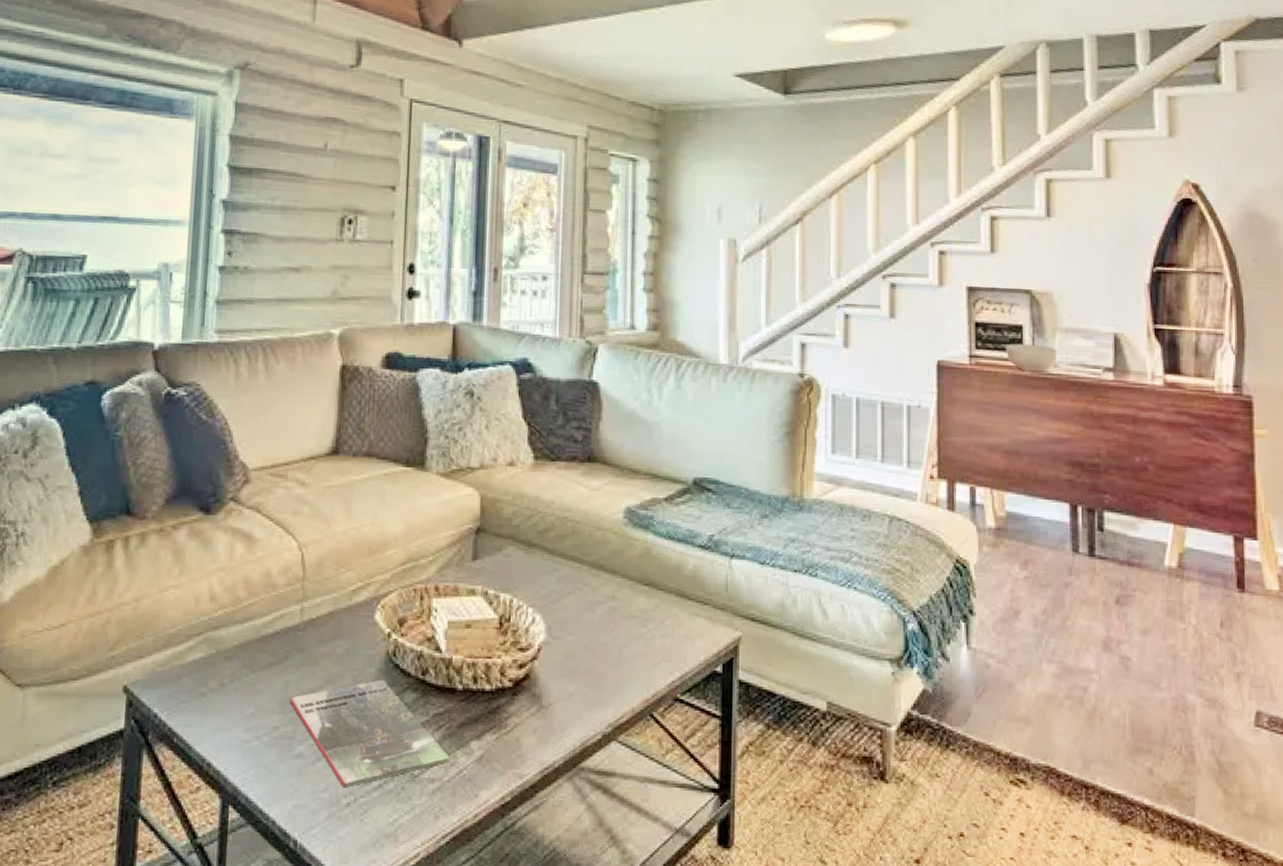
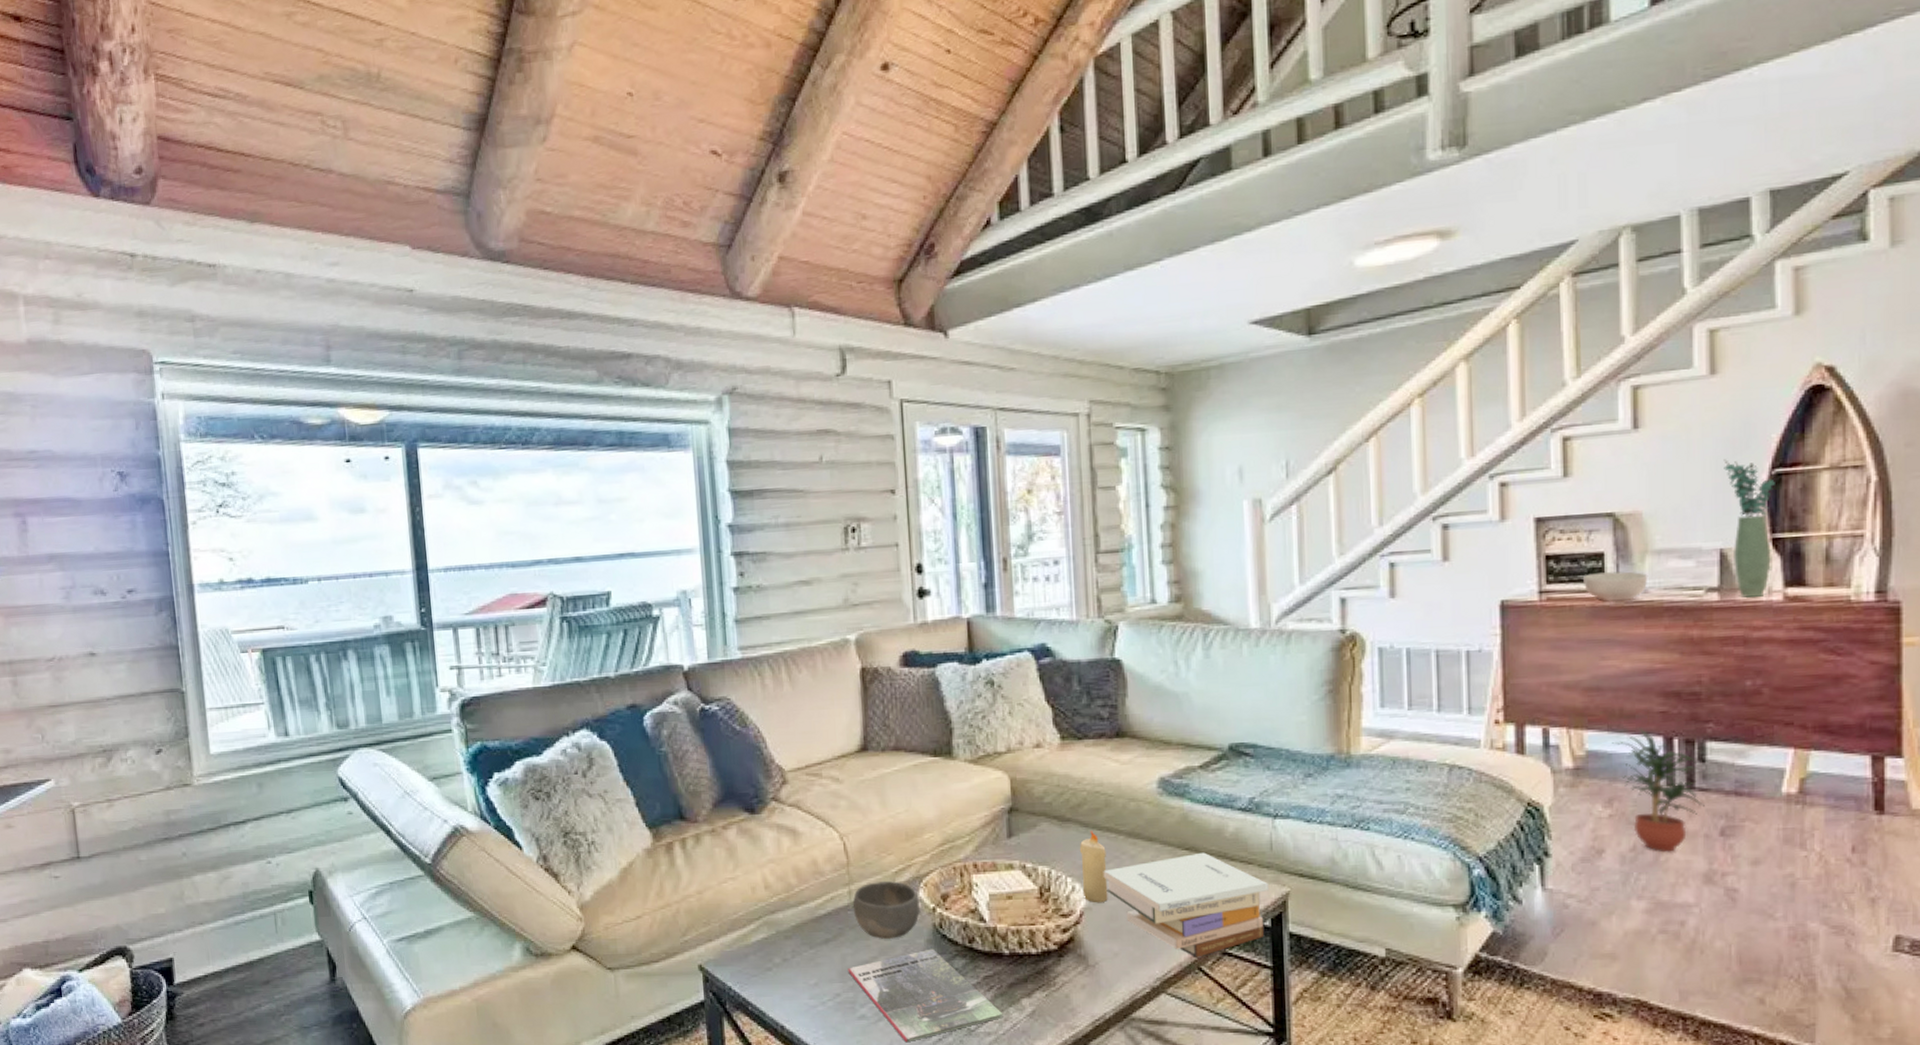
bowl: none [303,600,375,666] -> present [852,881,920,939]
candle: none [542,559,569,638] -> present [1079,831,1108,903]
books: none [564,589,722,703] -> present [1103,852,1269,958]
potted plant: none [1028,495,1103,616] -> present [1612,729,1705,851]
vase: none [1116,253,1156,380] -> present [1723,459,1775,598]

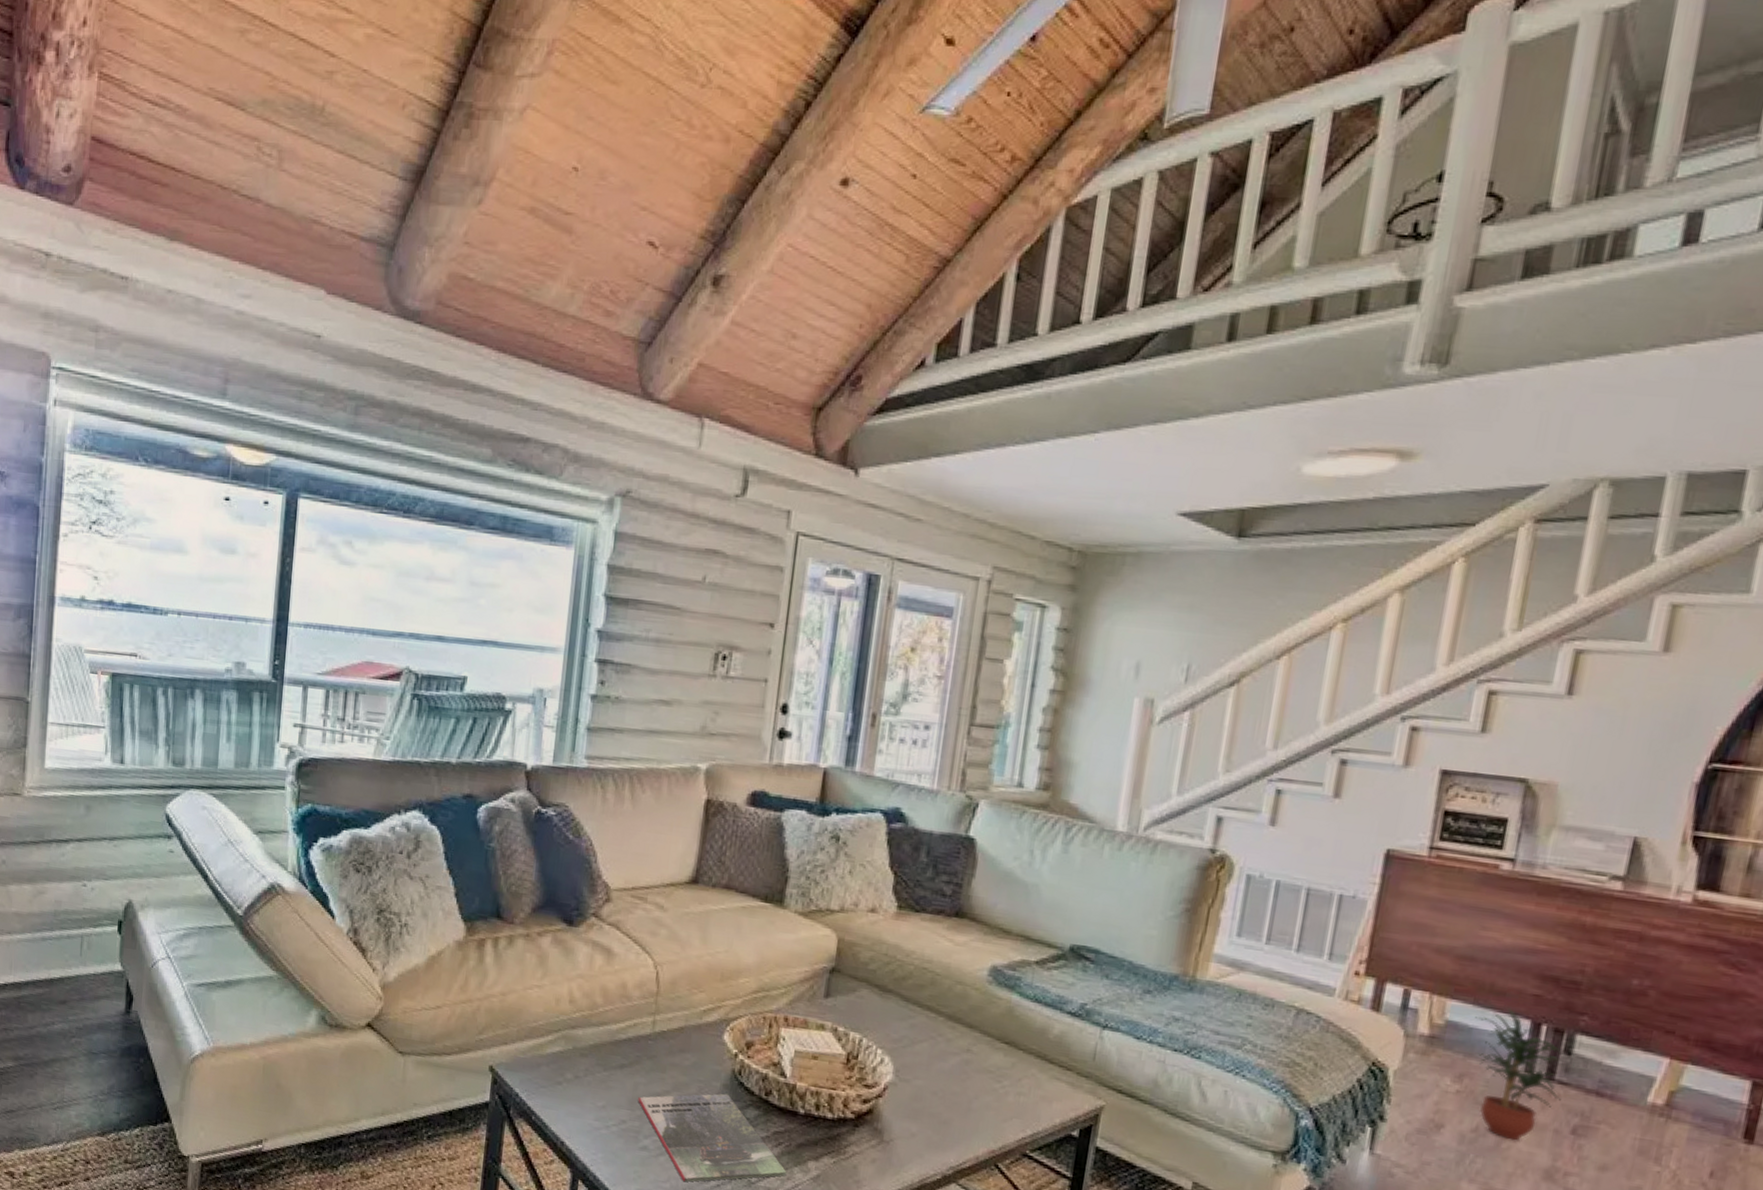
bowl: present [852,881,920,939] -> none [654,1016,723,1077]
candle: present [1079,831,1108,903] -> none [891,1006,923,1081]
books: present [1103,852,1269,958] -> none [915,1048,1084,1154]
bowl: present [1582,571,1648,602] -> none [1479,838,1551,873]
vase: present [1723,459,1775,598] -> none [1644,744,1710,895]

